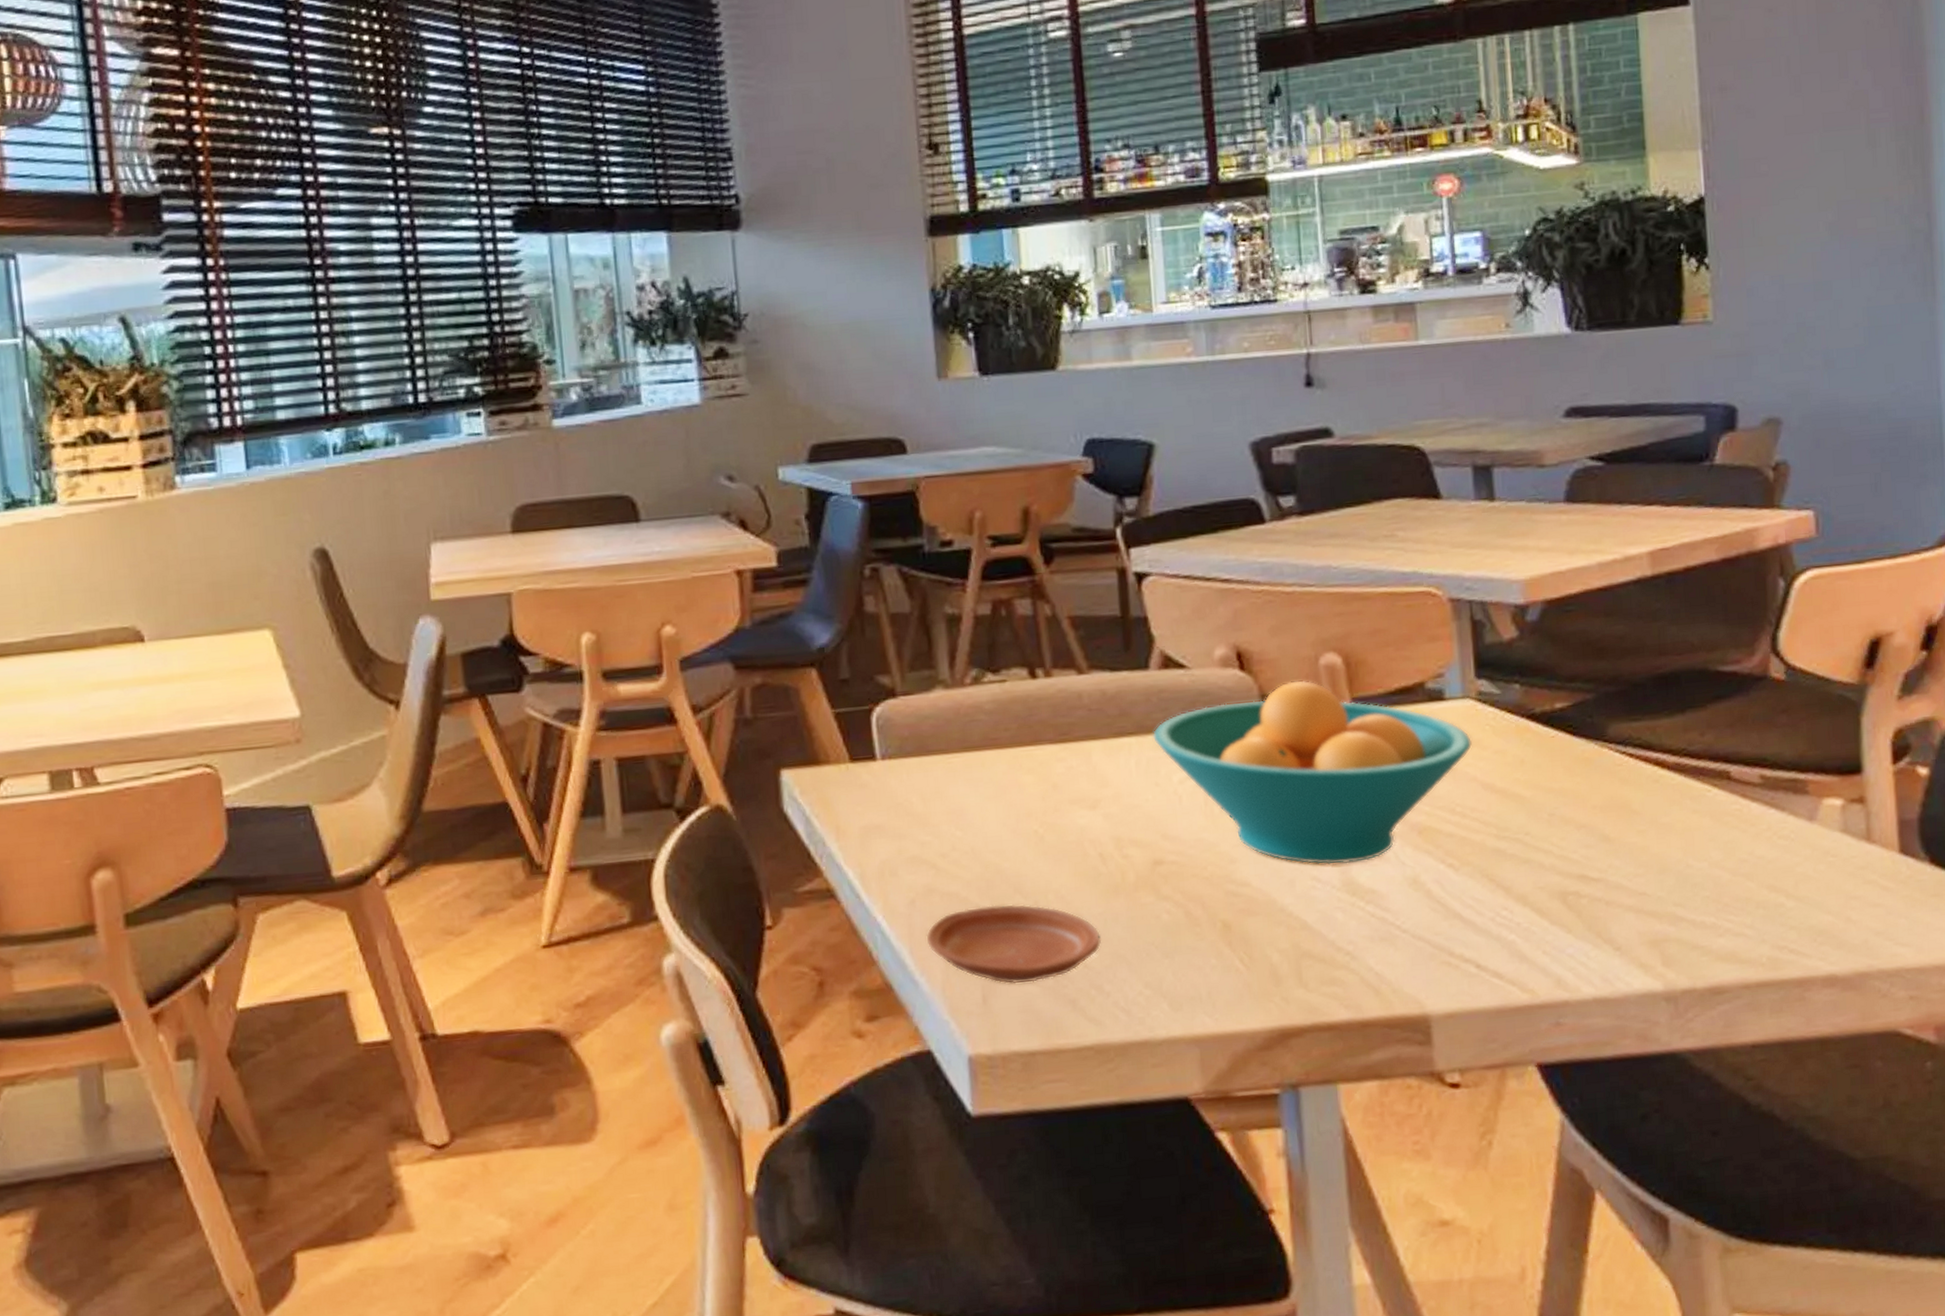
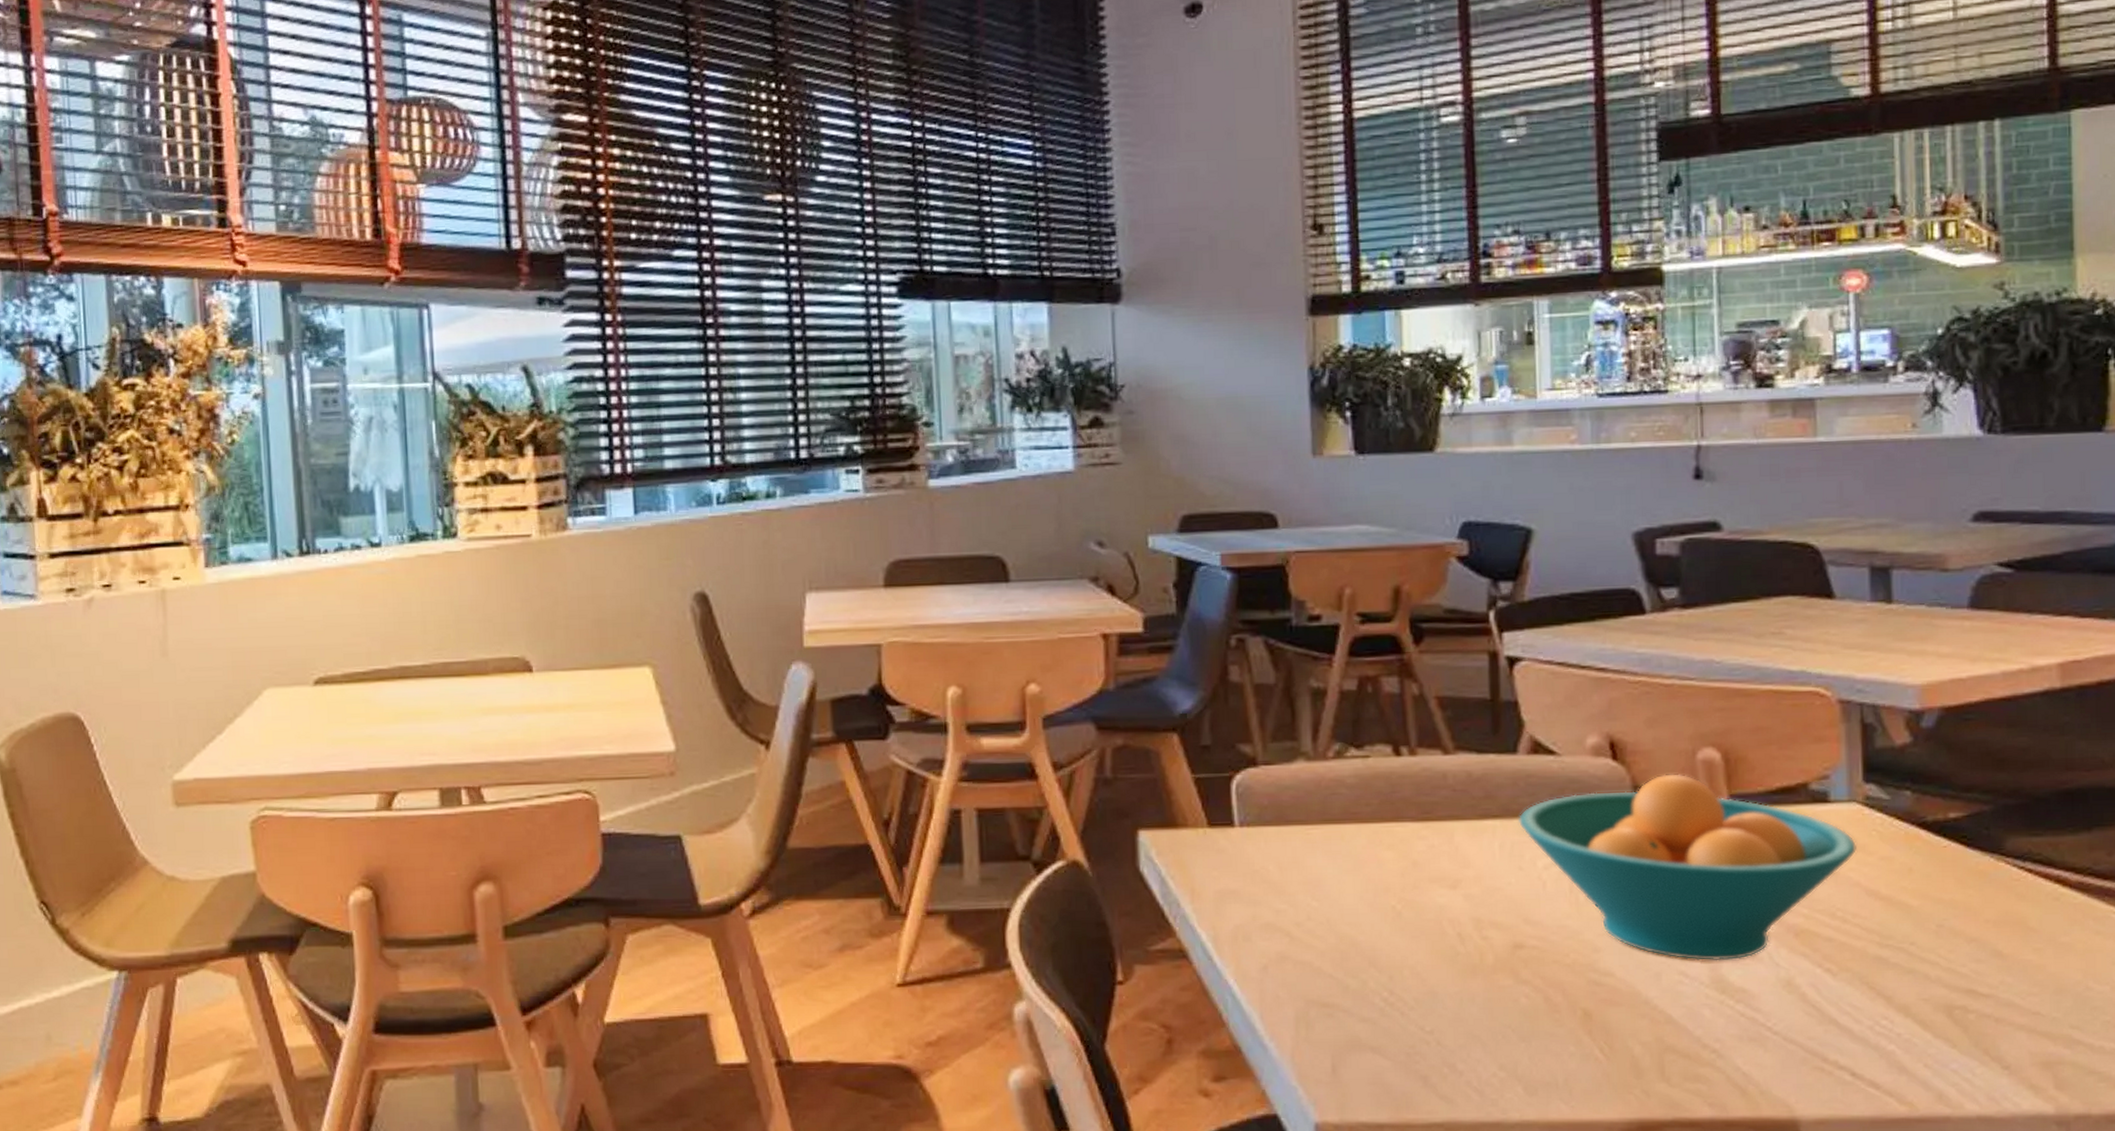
plate: present [926,904,1102,984] -> none [1277,976,1457,1056]

